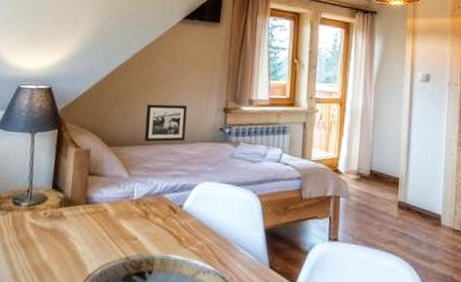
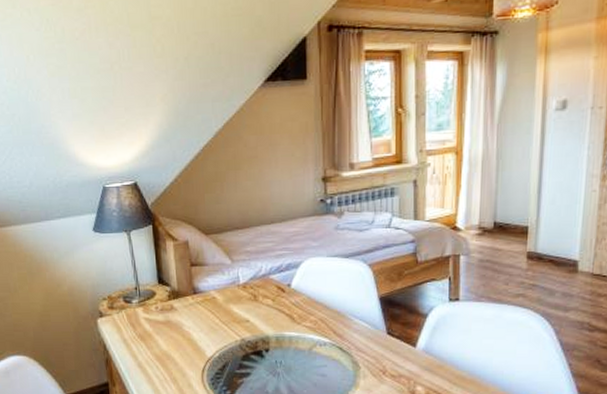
picture frame: present [144,103,188,142] -> none [238,180,284,226]

